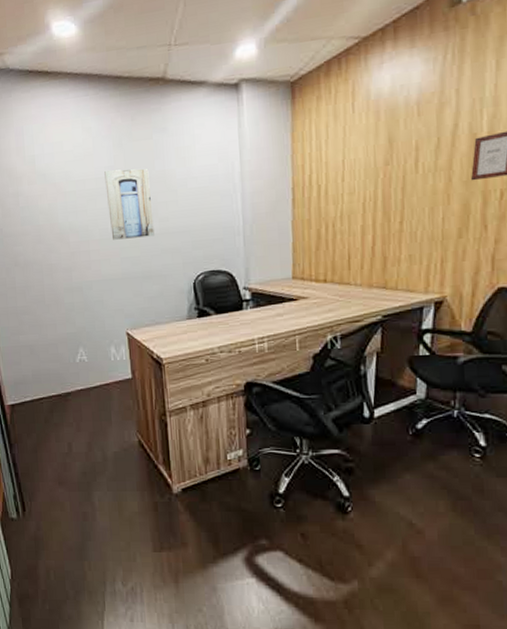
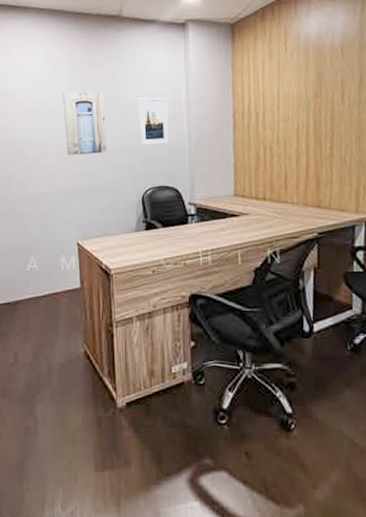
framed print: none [186,171,222,227] -> present [137,97,170,146]

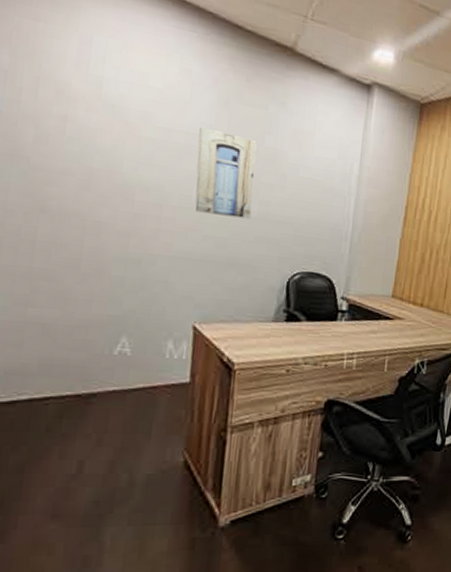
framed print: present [137,97,170,146] -> none [295,160,337,225]

